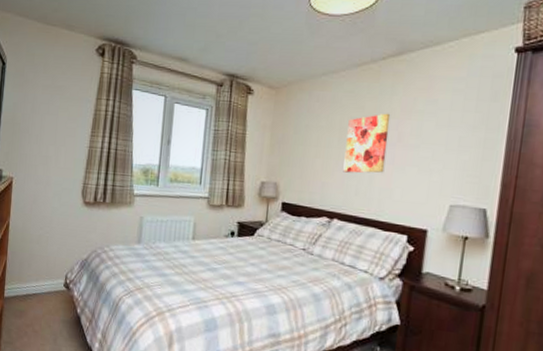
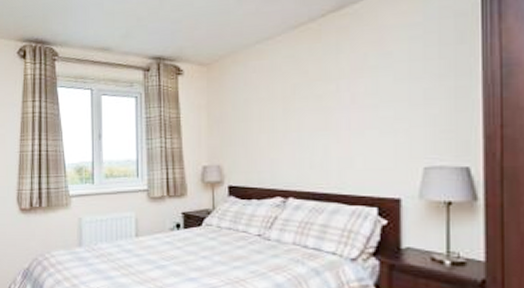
wall art: present [343,113,391,173] -> none [292,74,340,145]

